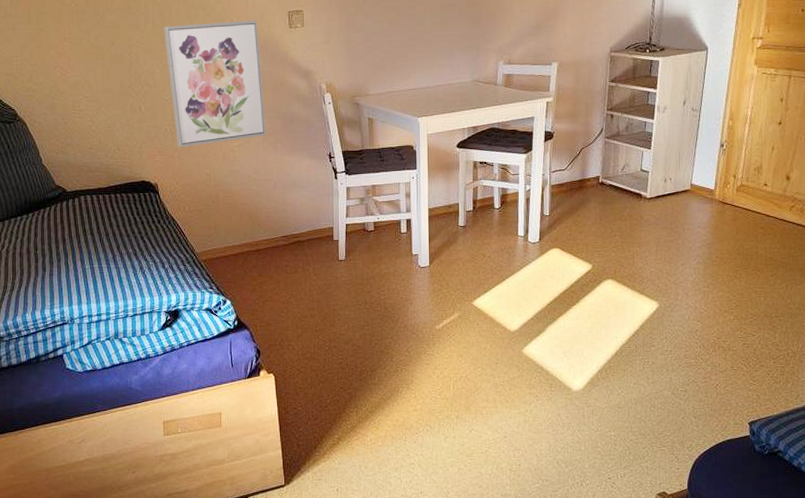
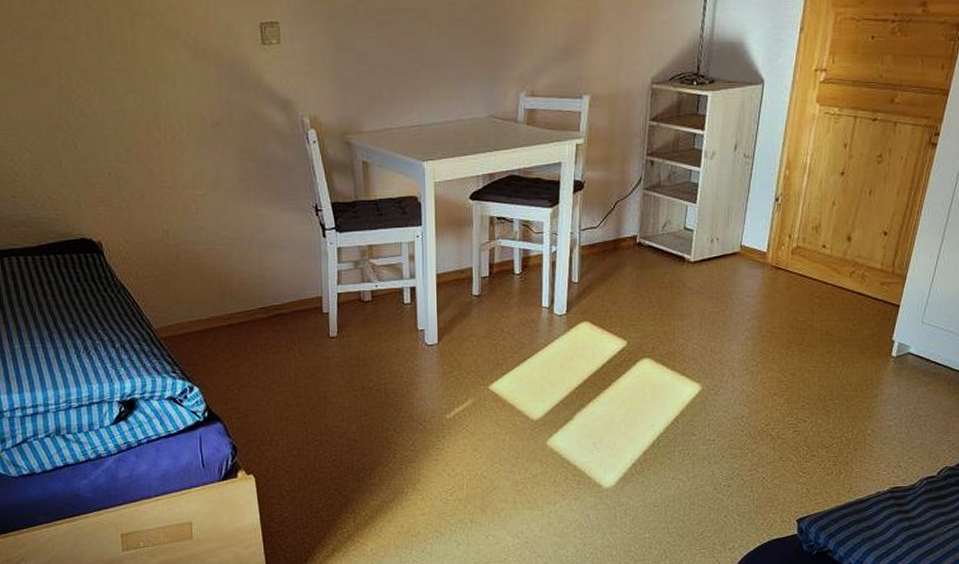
wall art: present [163,20,266,148] -> none [100,33,237,196]

